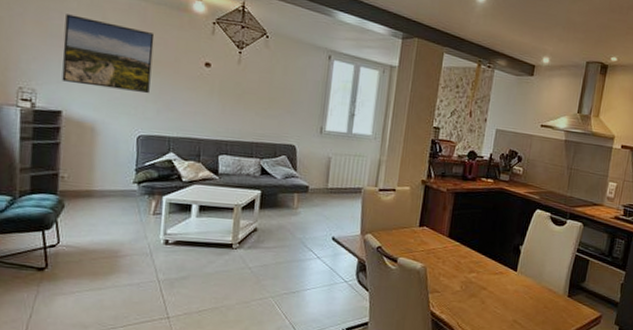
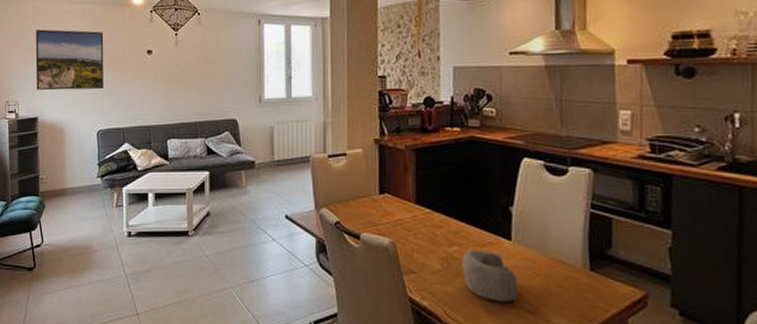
decorative bowl: none [476,276,517,318] -> present [462,250,519,303]

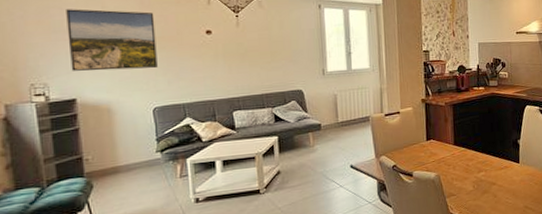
decorative bowl: present [462,250,519,303] -> none [487,172,524,206]

